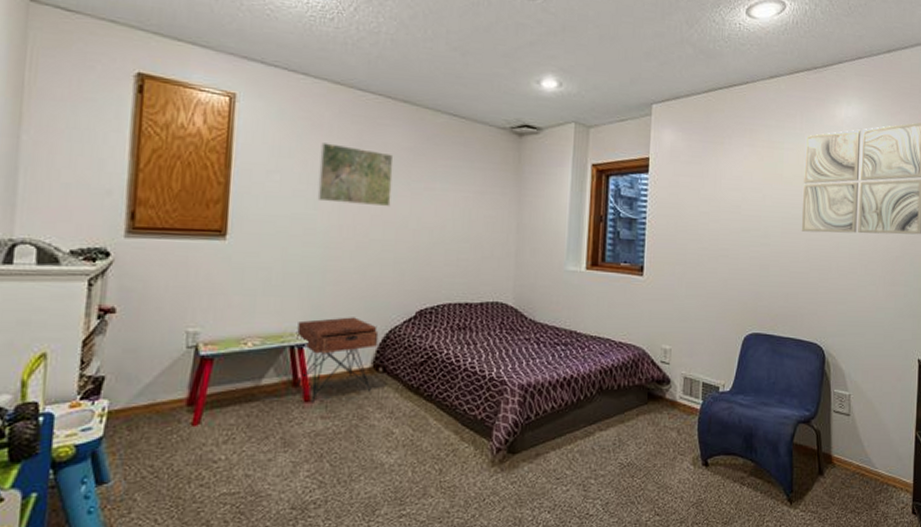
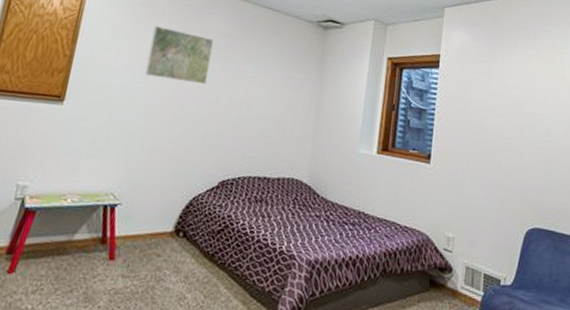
nightstand: present [295,317,379,403] -> none [102,182,184,261]

